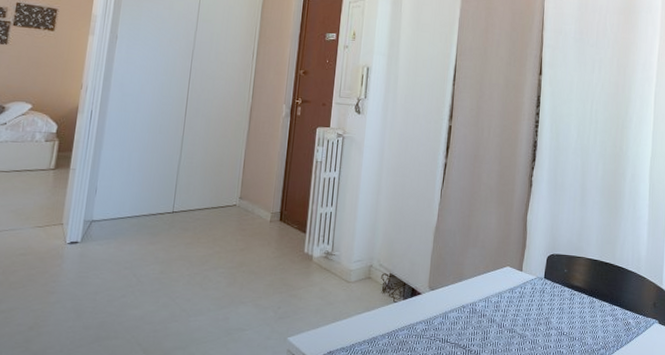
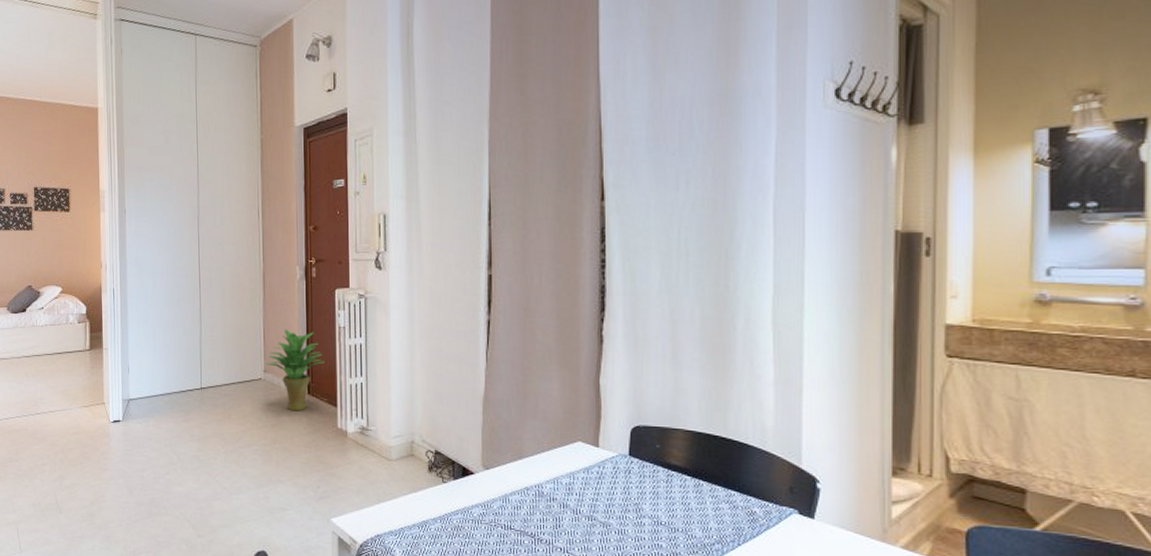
potted plant: none [242,160,300,237] -> present [265,329,325,412]

